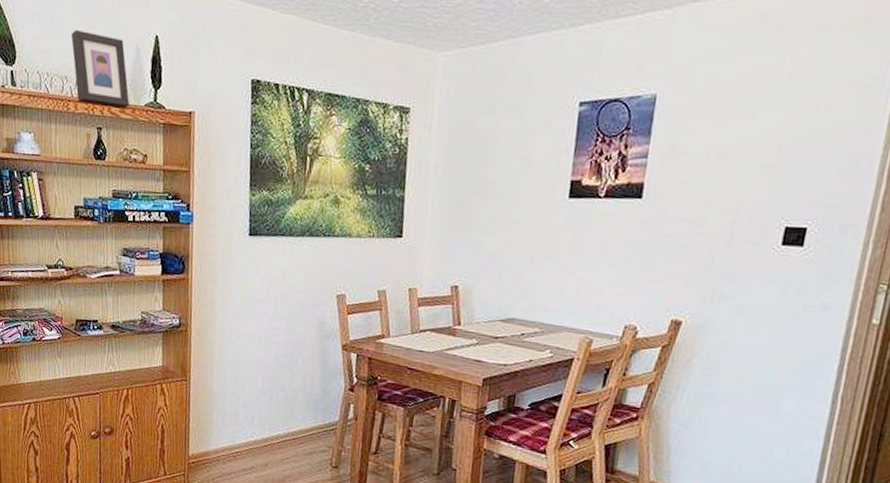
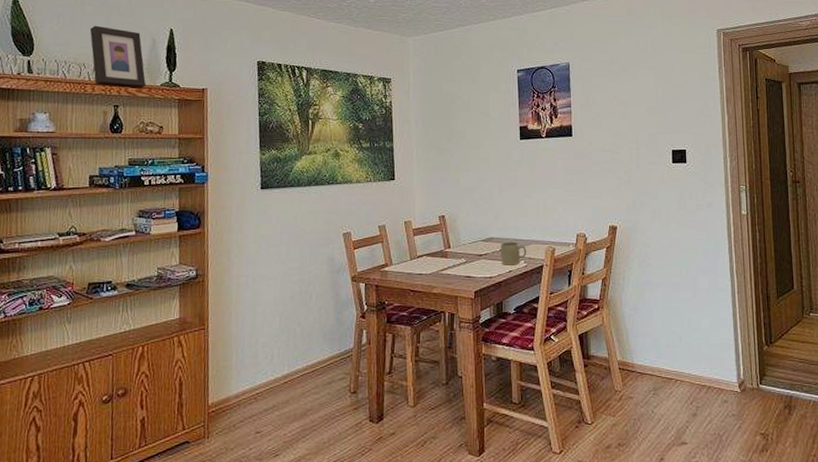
mug: none [520,325,556,354] -> present [500,242,527,265]

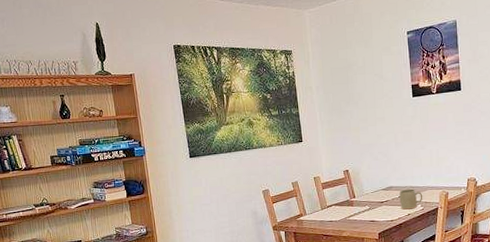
picture frame: present [89,25,147,89] -> none [29,25,84,79]

